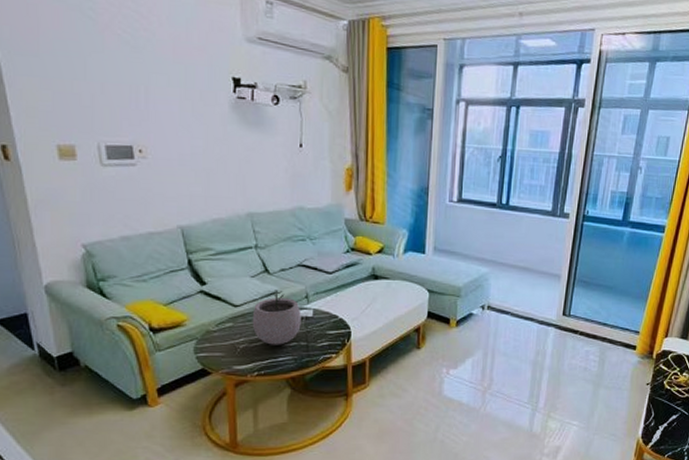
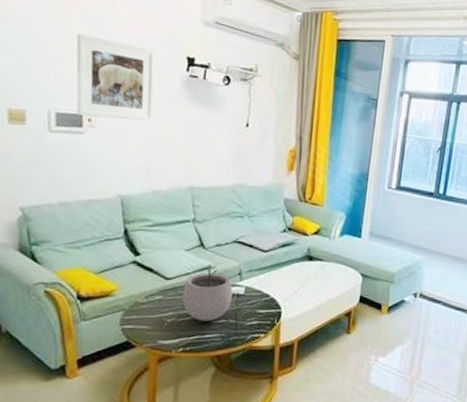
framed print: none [117,61,205,149] -> present [76,34,156,122]

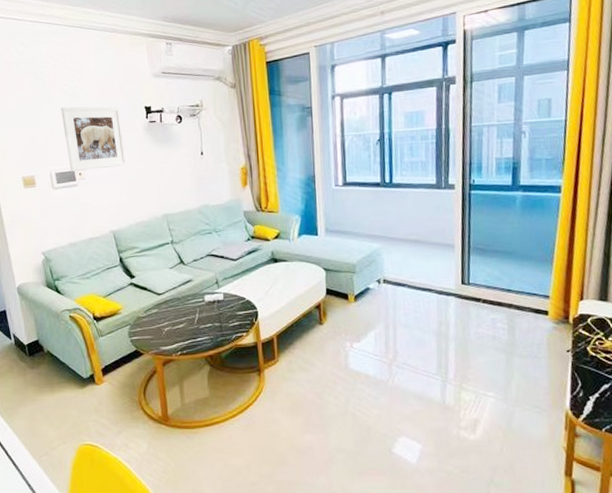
plant pot: present [182,264,233,322] -> none [173,278,214,327]

